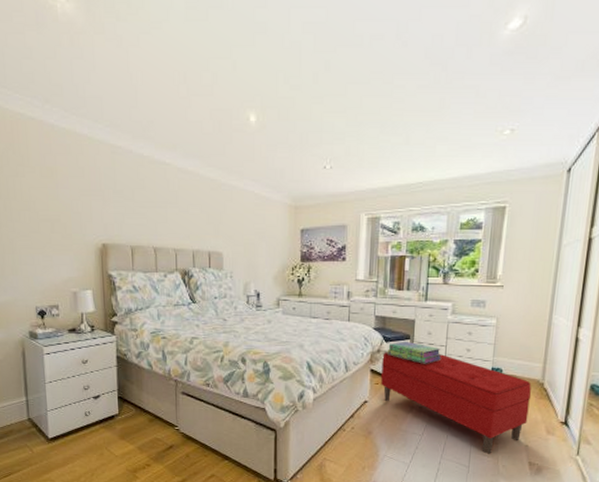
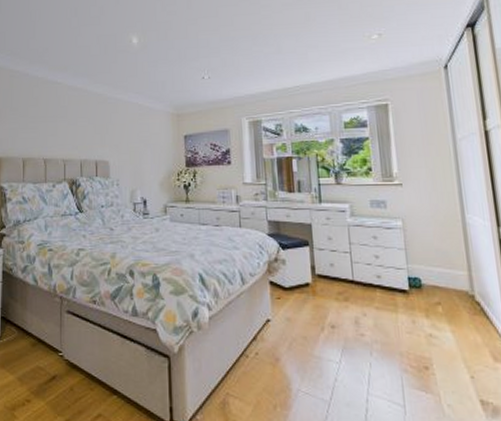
bench: present [381,352,532,454] -> none [281,261,466,389]
stack of books: present [387,341,441,364] -> none [285,247,347,274]

